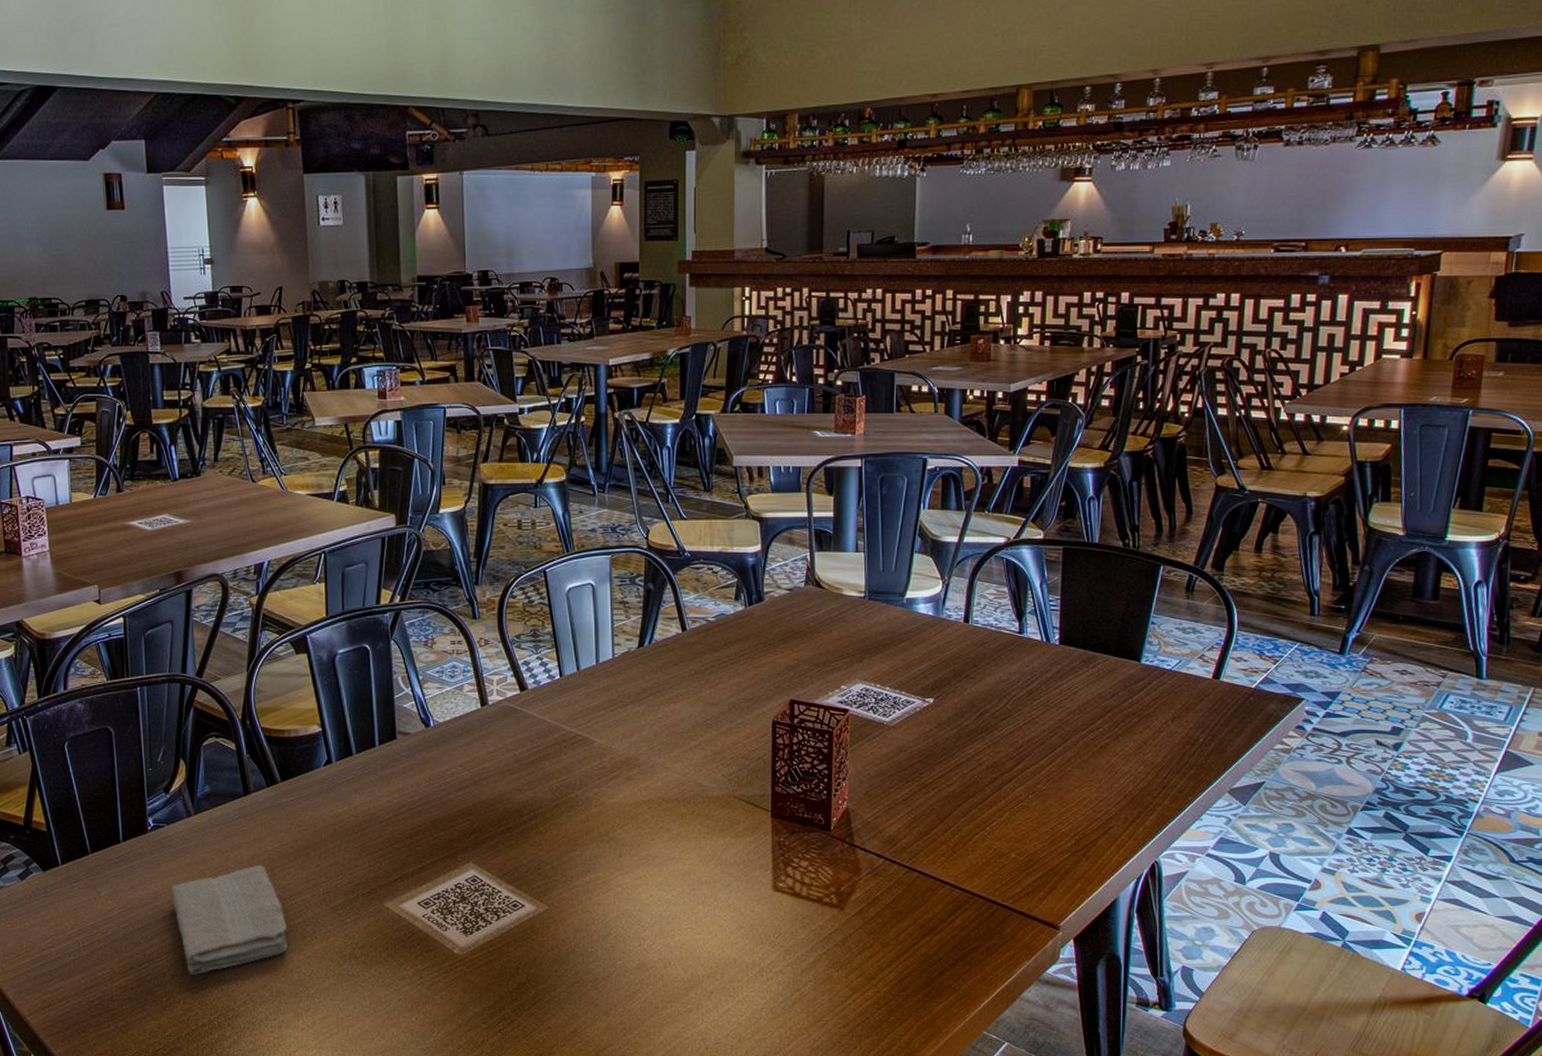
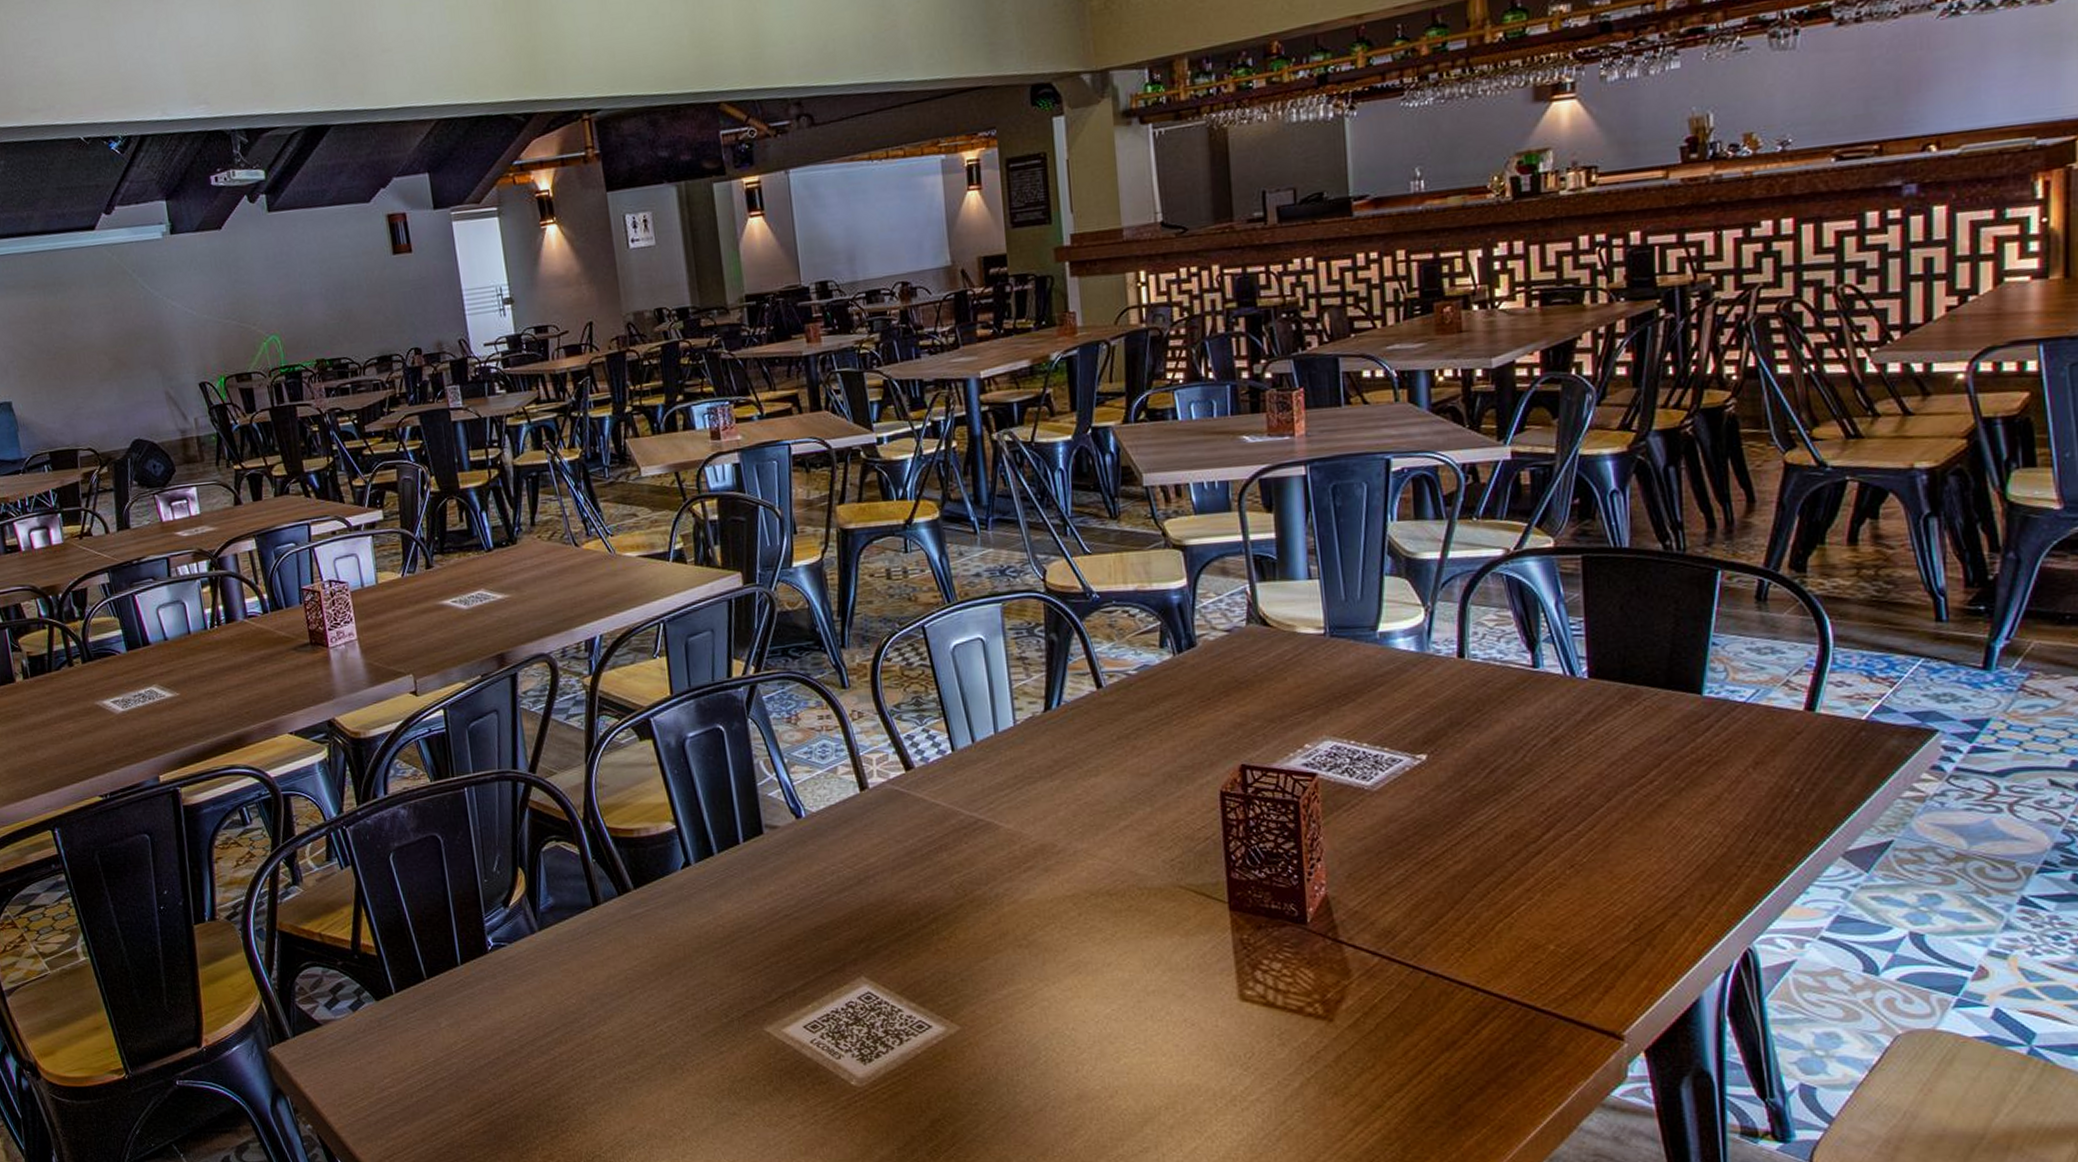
washcloth: present [169,864,288,976] -> none [517,986,656,1117]

